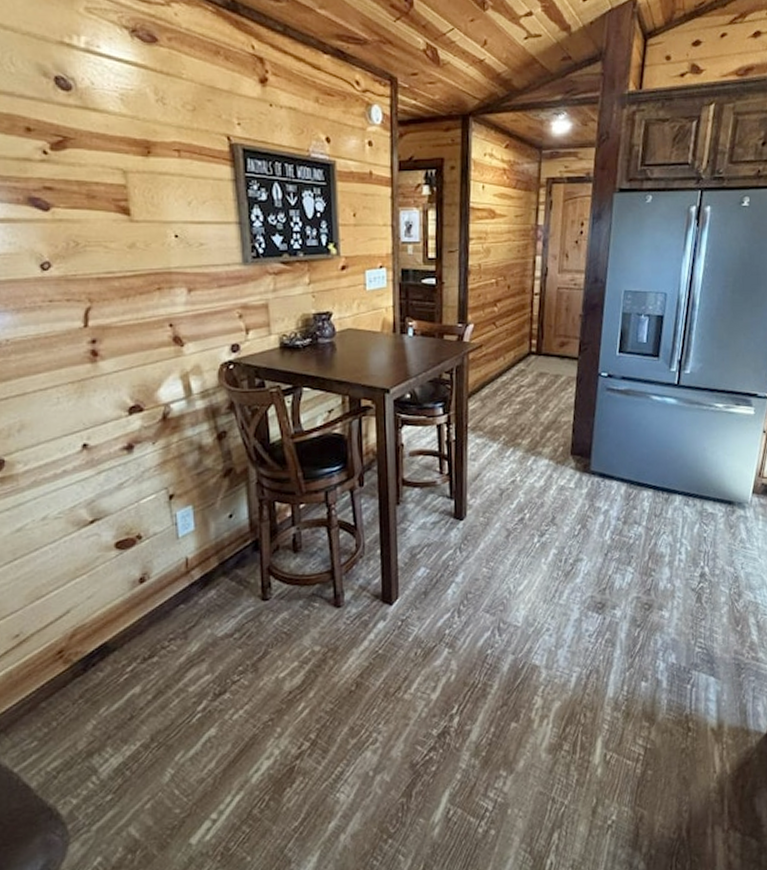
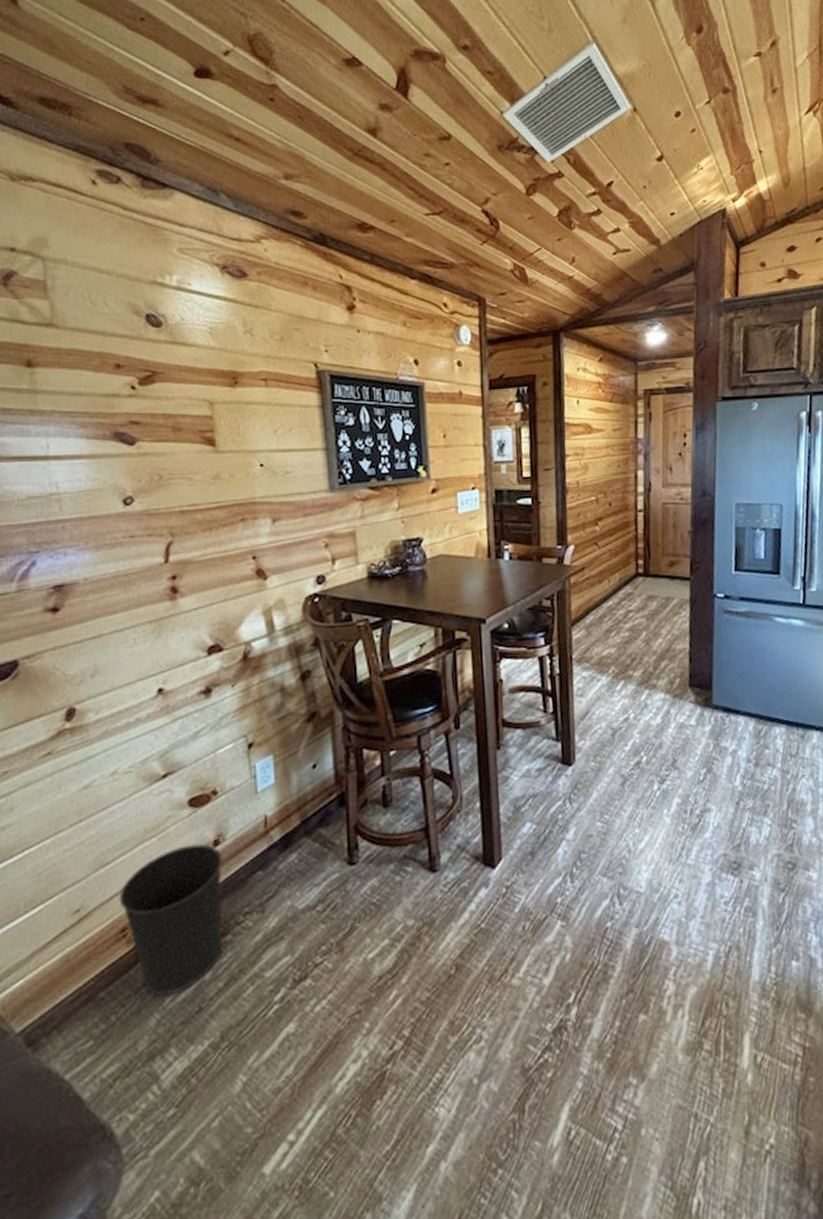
wastebasket: none [54,580,150,706] -> present [119,843,223,996]

